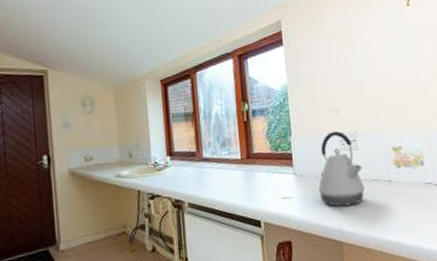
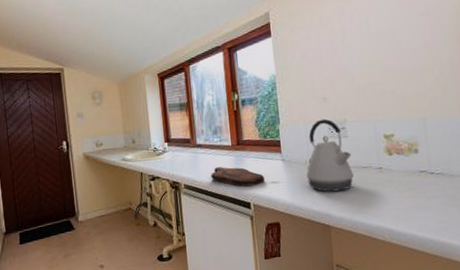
cutting board: none [218,182,276,203] -> present [211,167,264,187]

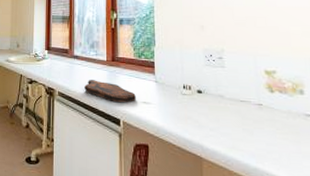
kettle: present [306,118,354,192] -> none [179,46,230,123]

